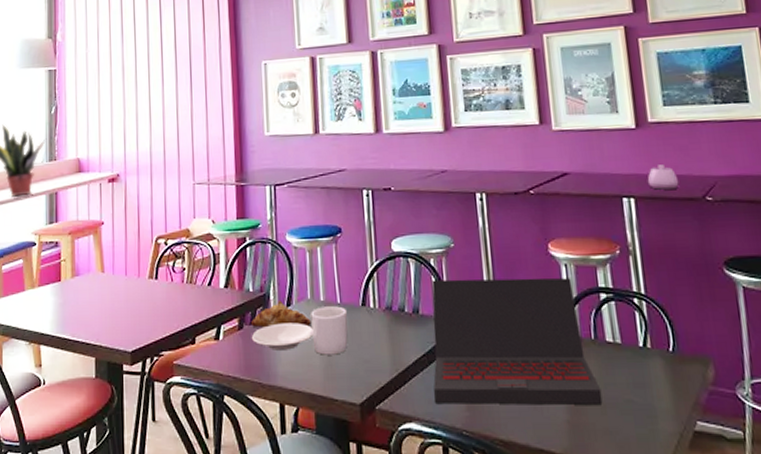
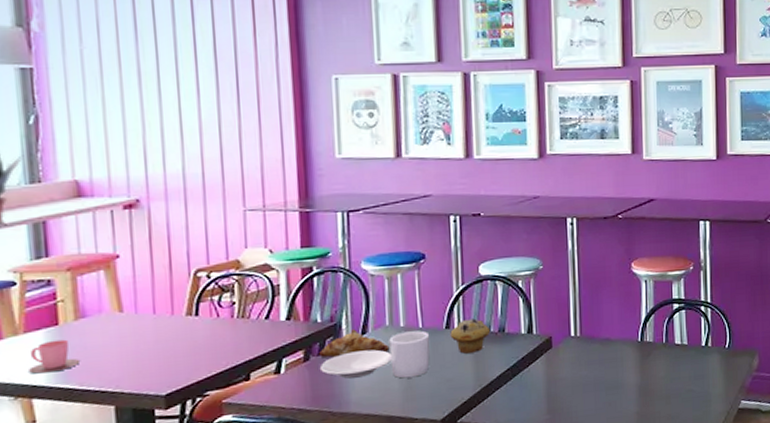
cup: none [40,294,74,323] -> present [29,339,81,374]
muffin: none [366,297,404,334] -> present [450,318,490,354]
laptop: present [432,278,603,405] -> none [516,292,668,411]
sugar bowl: present [647,165,679,190] -> none [721,192,747,214]

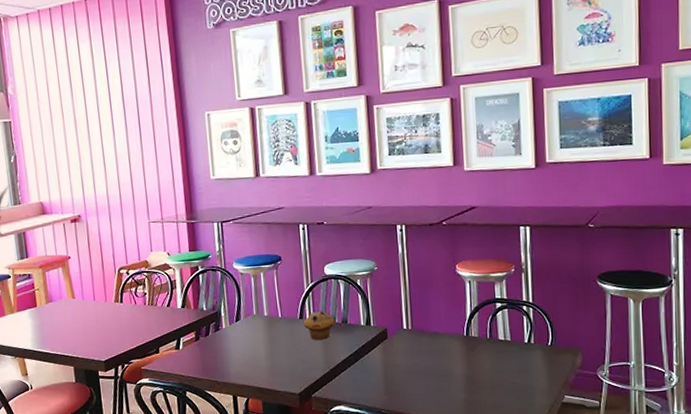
cup: present [29,339,81,374] -> none [21,317,51,341]
croissant: present [318,329,390,358] -> none [205,317,257,339]
saucer: present [319,349,392,379] -> none [206,333,259,356]
mug: present [389,330,430,379] -> none [256,319,289,358]

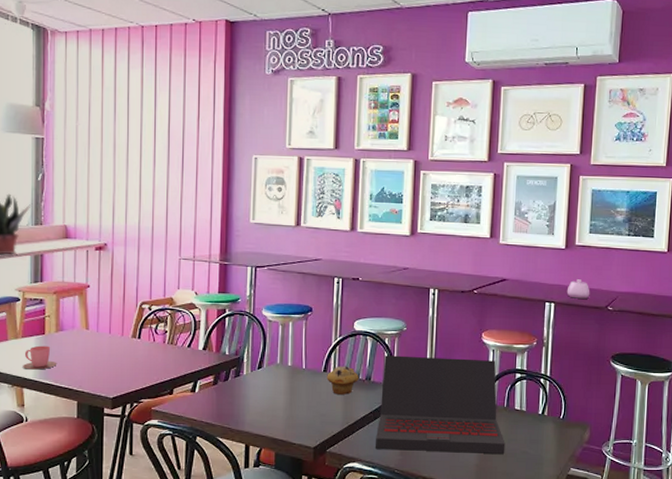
cup: none [21,317,51,341] -> present [23,345,57,370]
laptop: none [358,292,493,391] -> present [376,355,505,454]
sugar bowl: none [541,198,568,219] -> present [566,279,590,299]

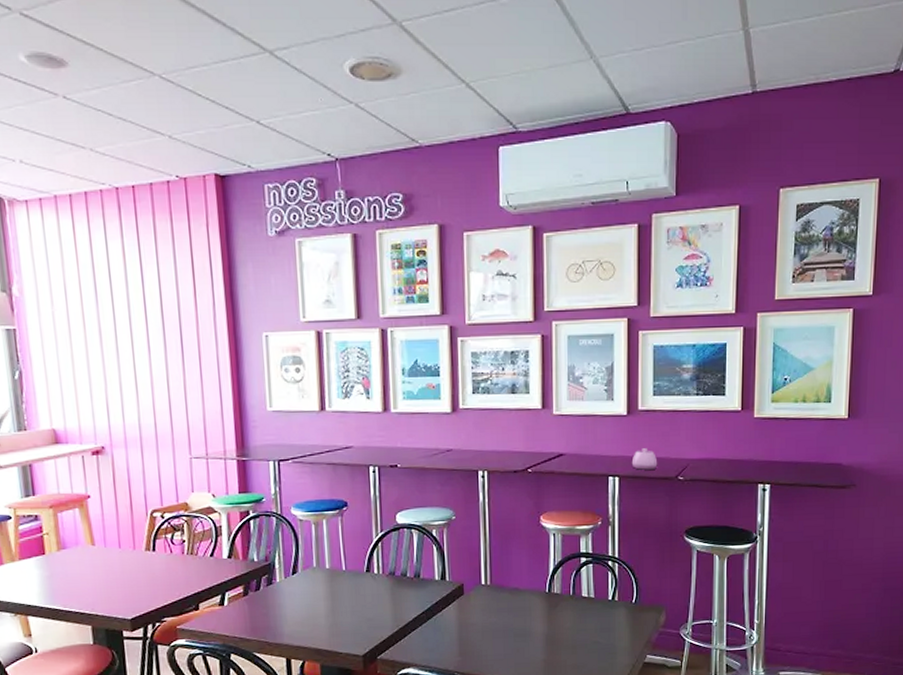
cup: present [23,345,57,370] -> none [24,567,64,595]
muffin: present [327,366,359,395] -> none [370,564,406,596]
laptop: present [376,355,505,454] -> none [431,545,574,651]

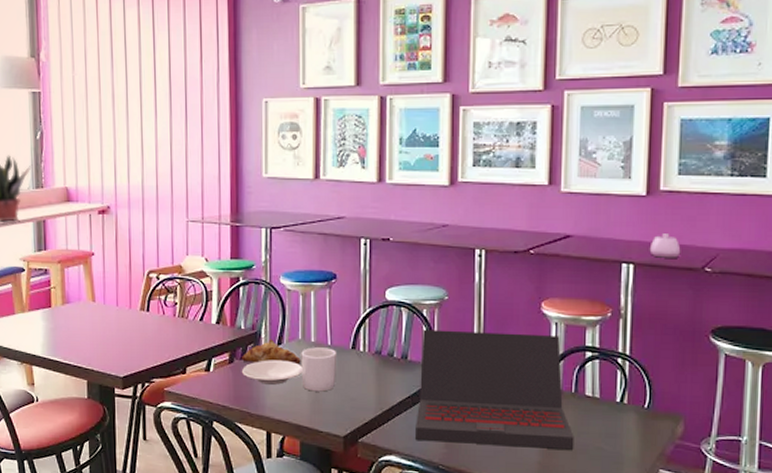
croissant: none [255,569,317,594] -> present [241,339,301,365]
saucer: none [256,588,319,613] -> present [241,360,303,385]
mug: none [316,573,353,616] -> present [301,347,337,392]
laptop: none [431,545,574,651] -> present [416,329,574,450]

